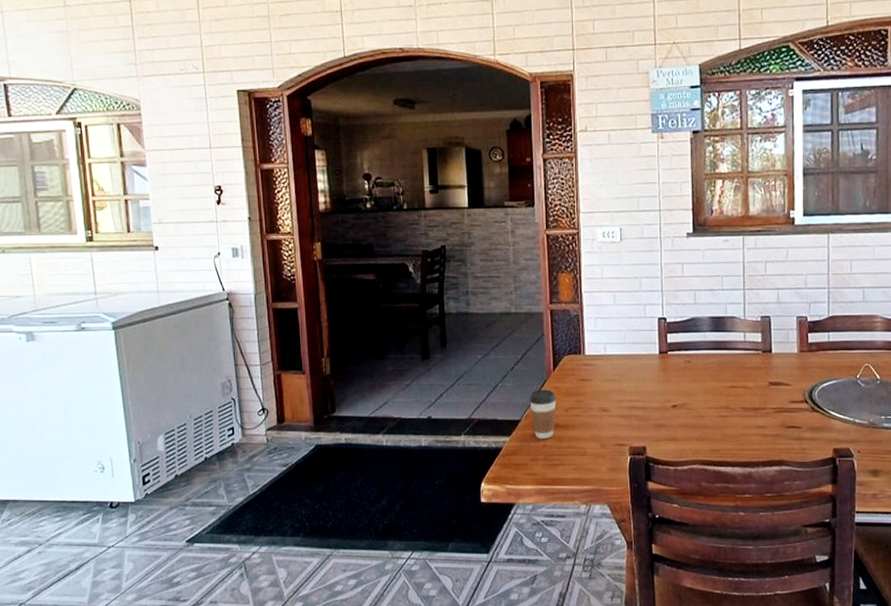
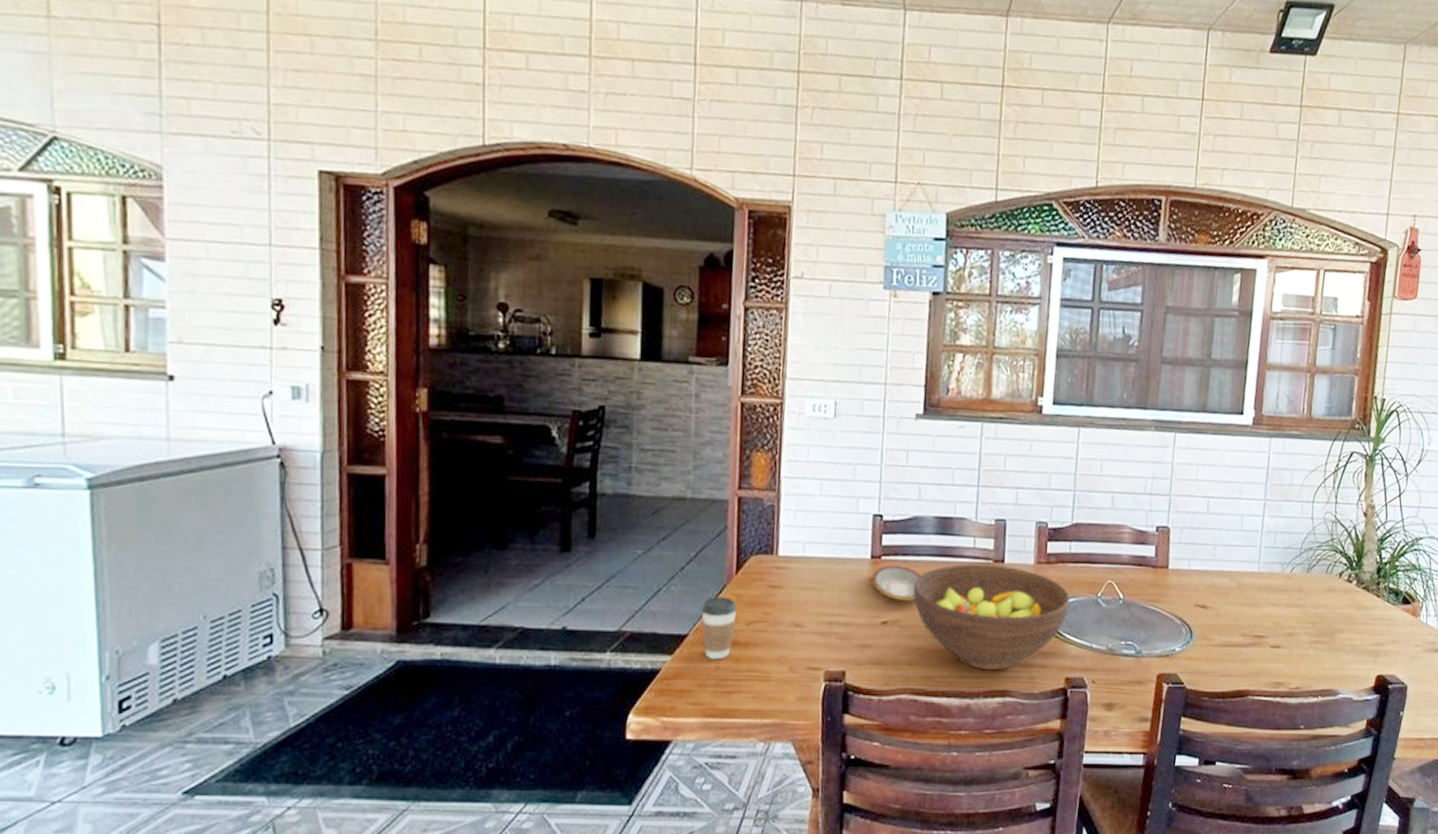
plate: none [662,359,702,387] -> present [872,565,921,601]
fruit bowl: none [696,354,833,443] -> present [913,564,1071,670]

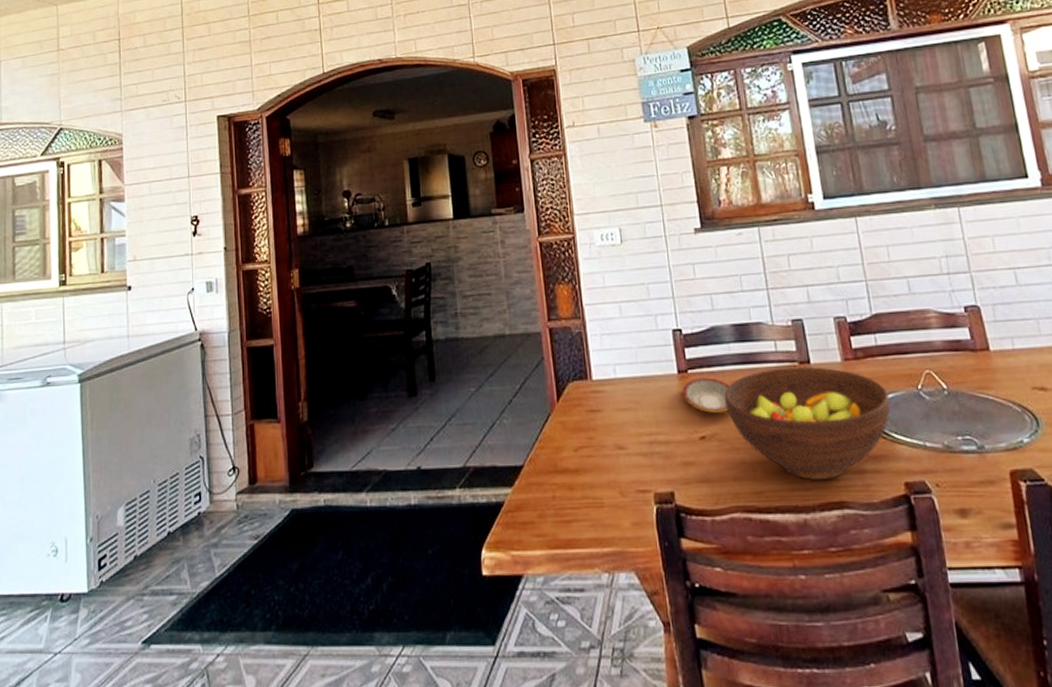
coffee cup: present [701,596,738,660] -> none [532,425,564,489]

